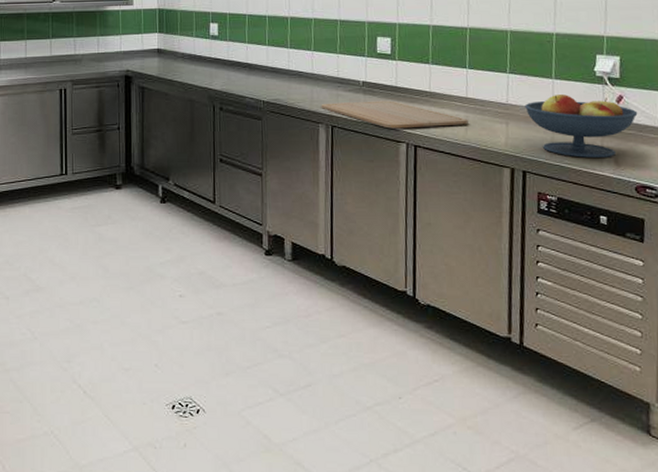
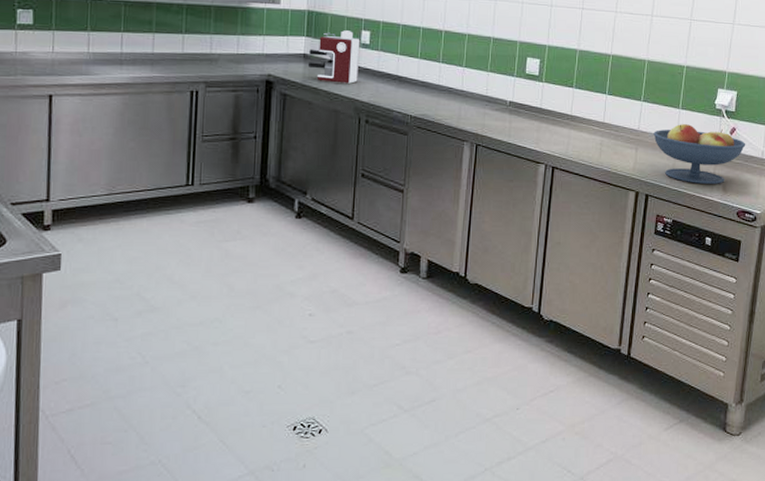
coffee maker: none [162,24,210,74] -> present [309,30,361,84]
chopping board: present [321,100,469,129] -> none [467,121,604,150]

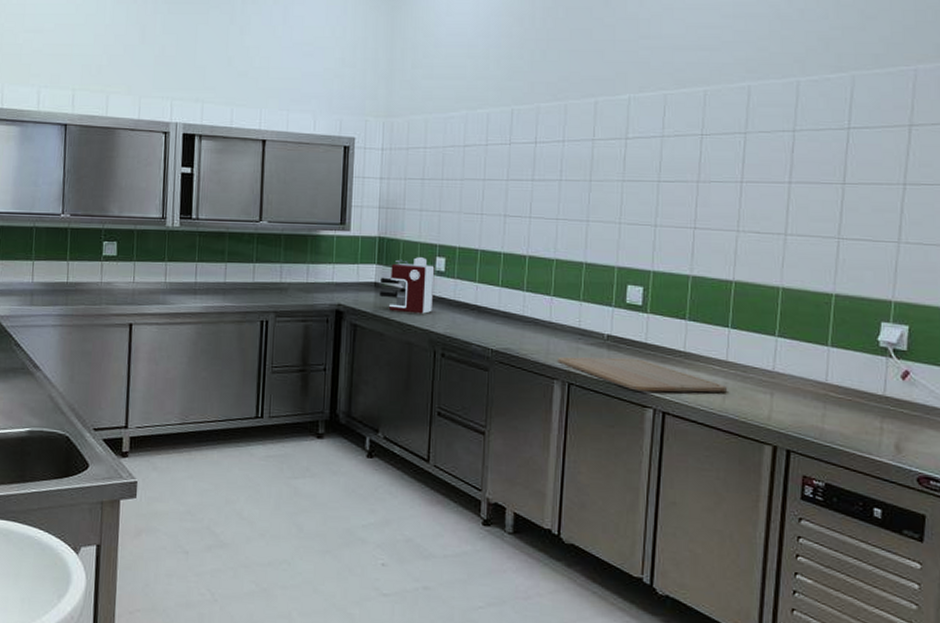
chopping board: none [467,121,604,150] -> present [557,356,728,393]
fruit bowl: present [653,124,746,184] -> none [794,365,926,441]

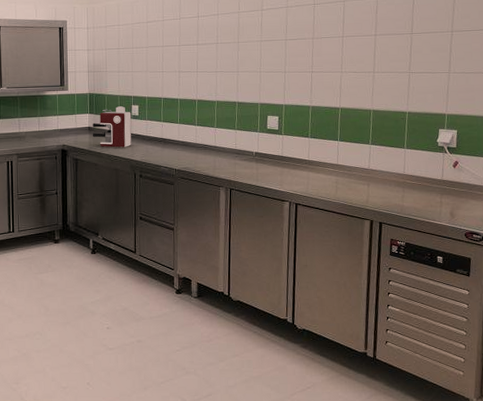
chopping board: present [557,356,728,393] -> none [222,167,339,190]

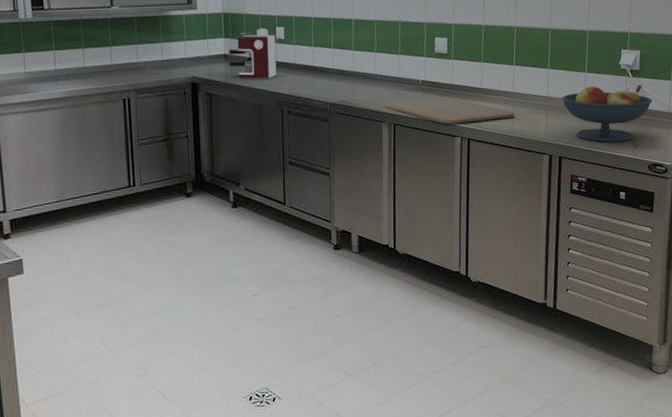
chopping board: none [222,167,339,190] -> present [384,97,515,124]
fruit bowl: none [382,161,469,211] -> present [562,86,653,142]

